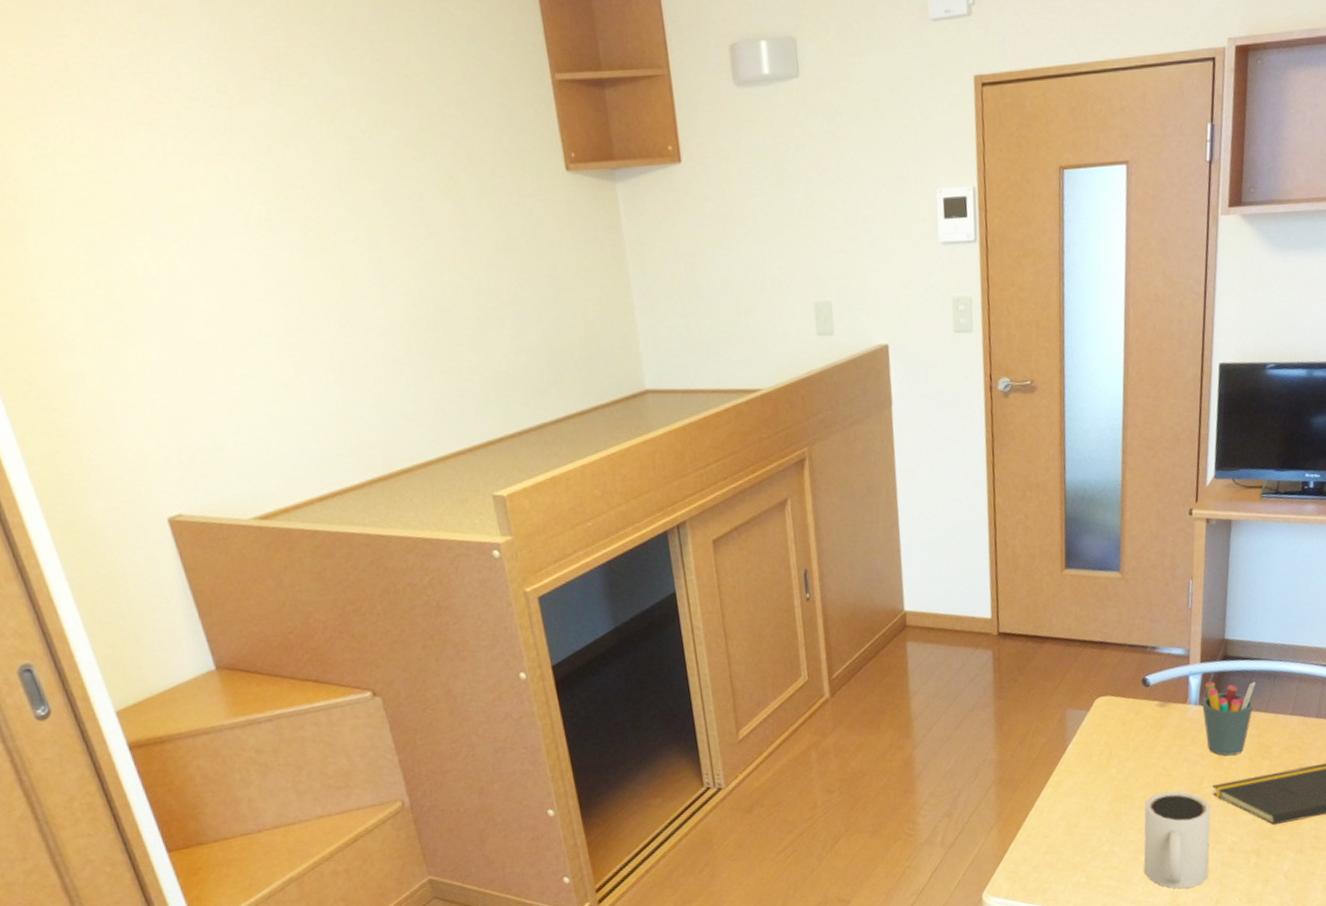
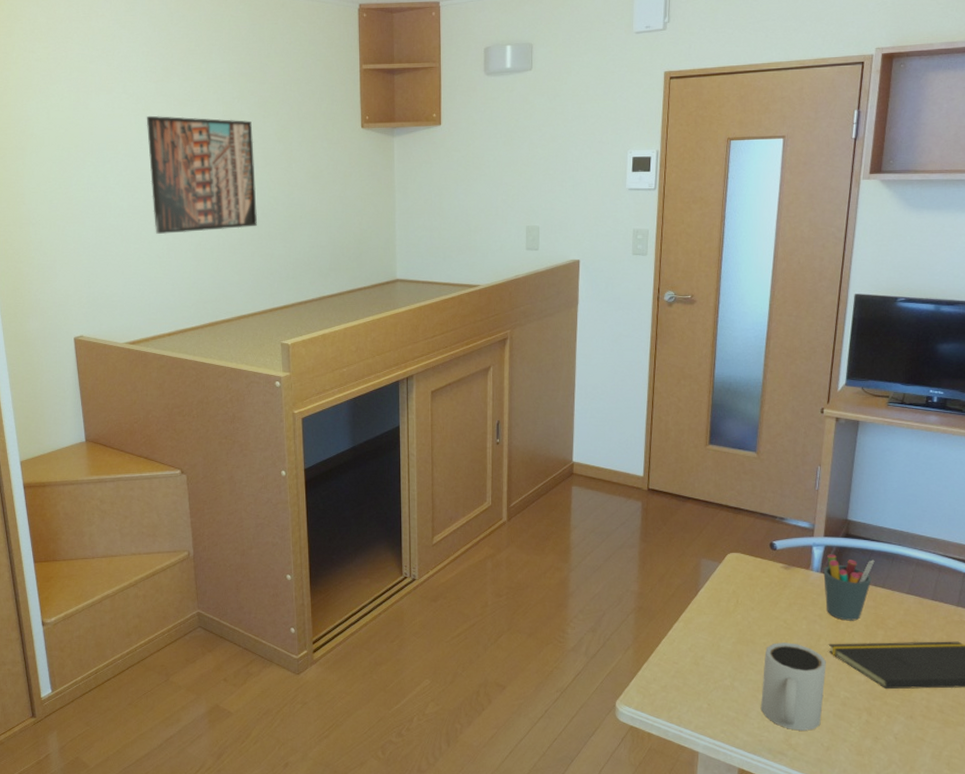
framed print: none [223,163,430,350] -> present [146,115,257,234]

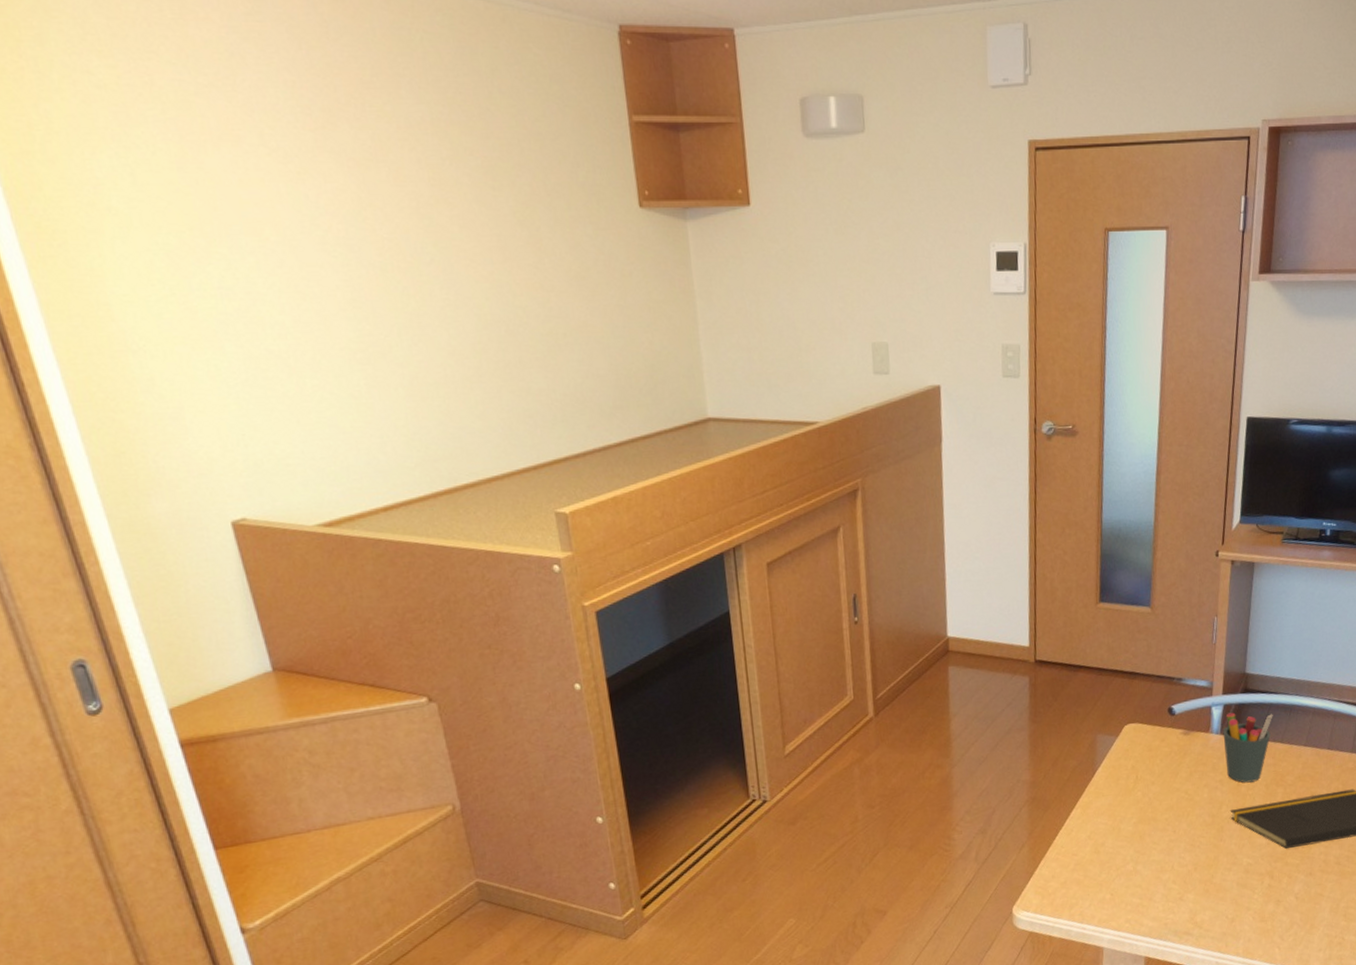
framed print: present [146,115,257,234] -> none [304,182,501,363]
mug: present [760,642,826,731] -> none [1164,814,1229,907]

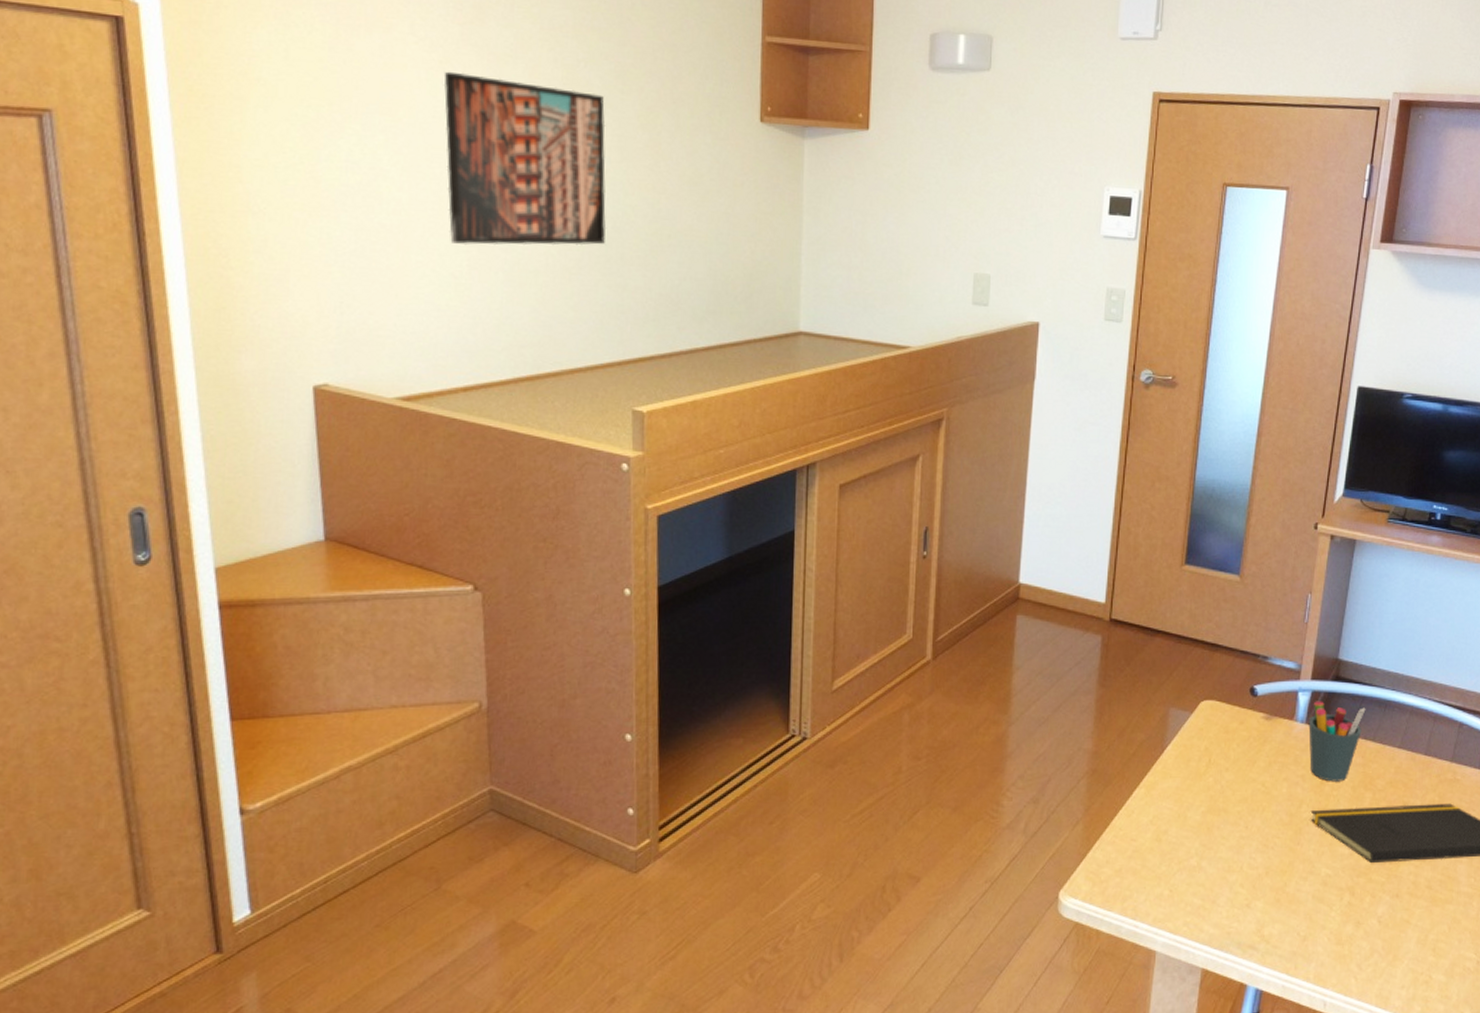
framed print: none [304,182,501,363] -> present [443,71,606,245]

